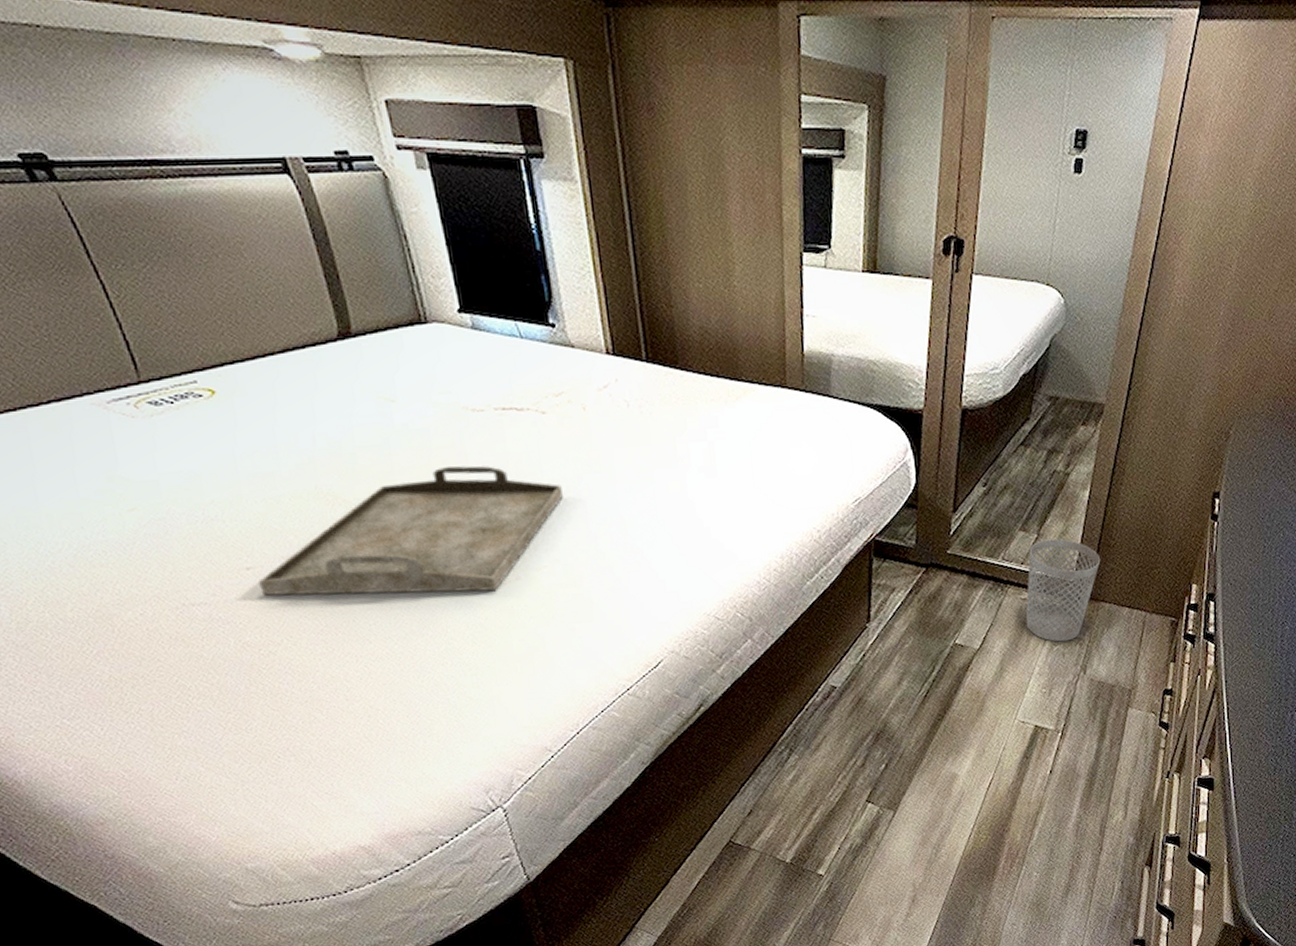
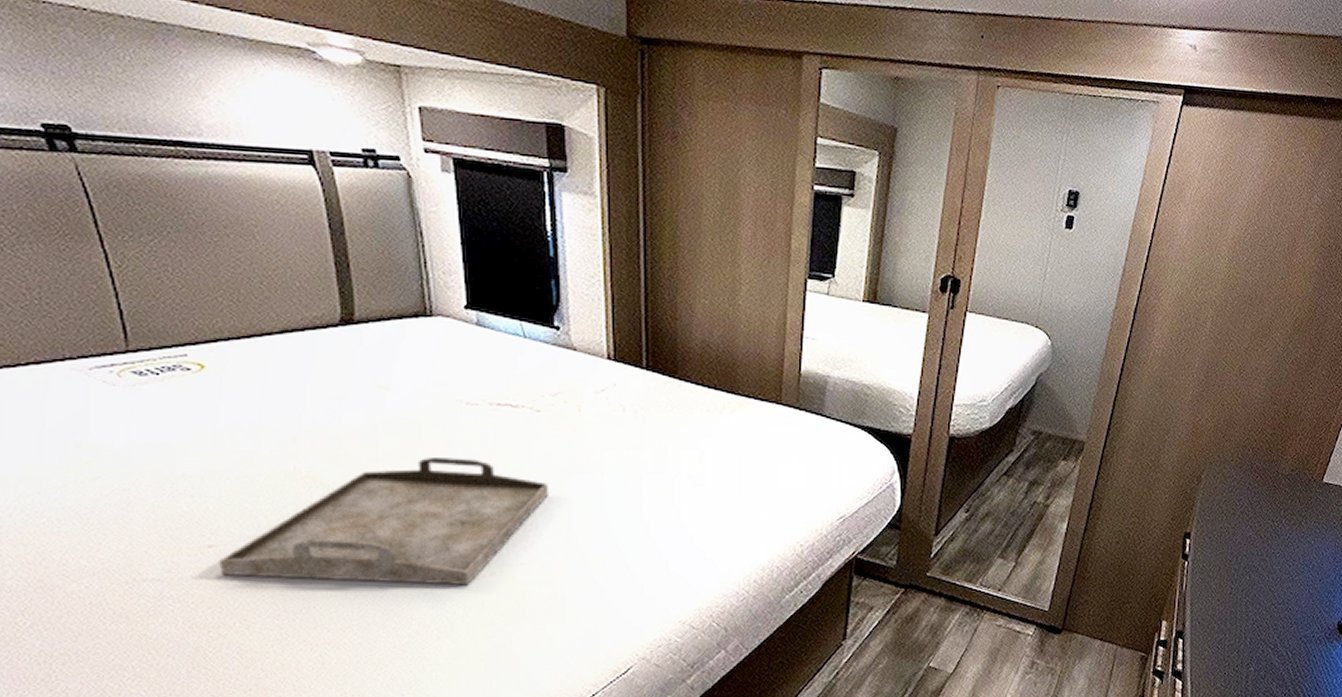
wastebasket: present [1025,538,1101,642] -> none [1000,568,1076,671]

